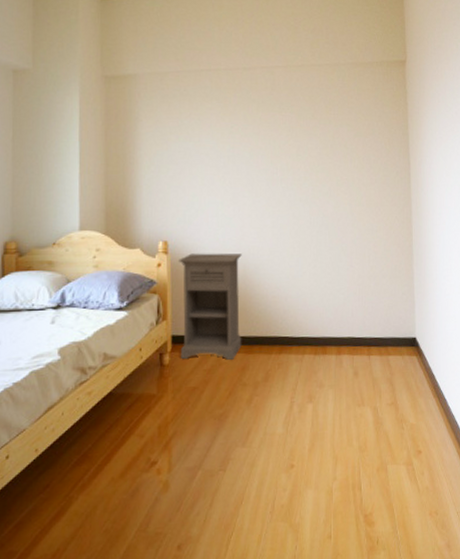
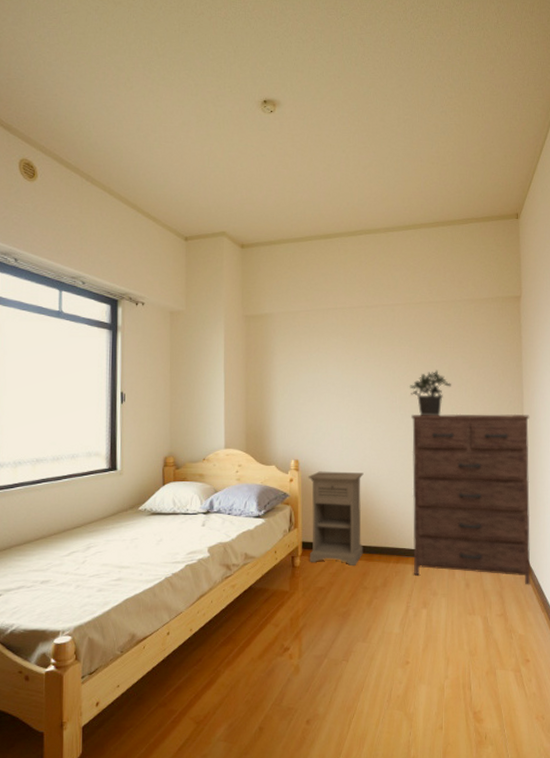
potted plant: none [292,138,336,189] -> present [410,370,451,416]
dresser: none [294,185,421,370] -> present [411,413,531,585]

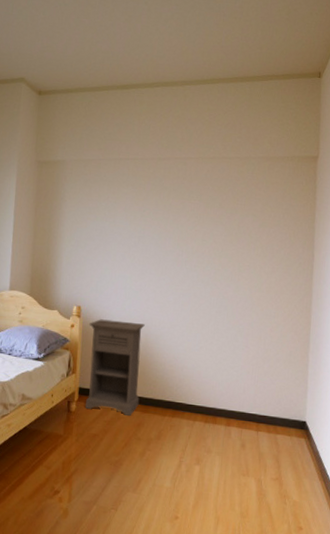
potted plant: present [410,370,451,416] -> none [197,226,240,273]
dresser: present [411,413,531,585] -> none [188,270,319,452]

